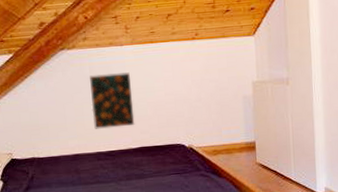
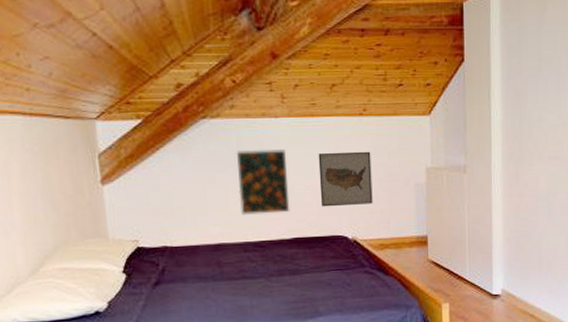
wall art: none [157,70,206,120] -> present [318,151,373,207]

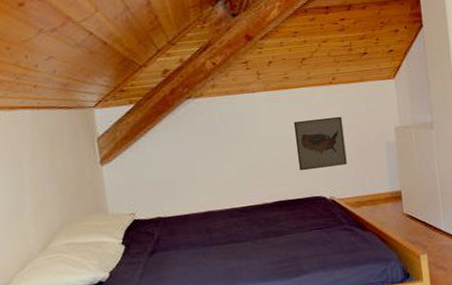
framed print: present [237,149,290,215] -> none [219,121,271,184]

